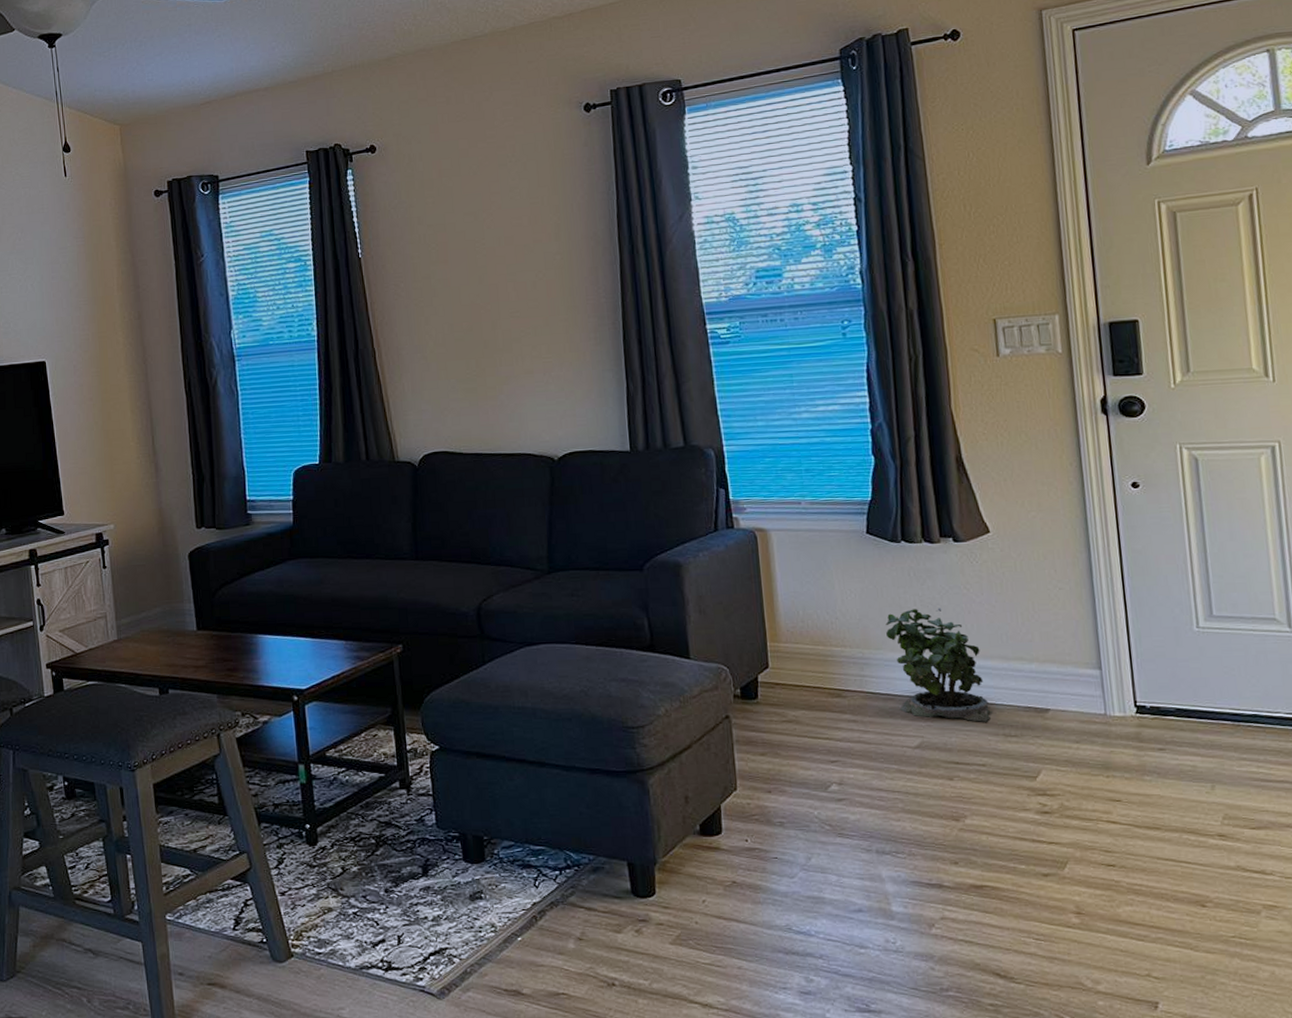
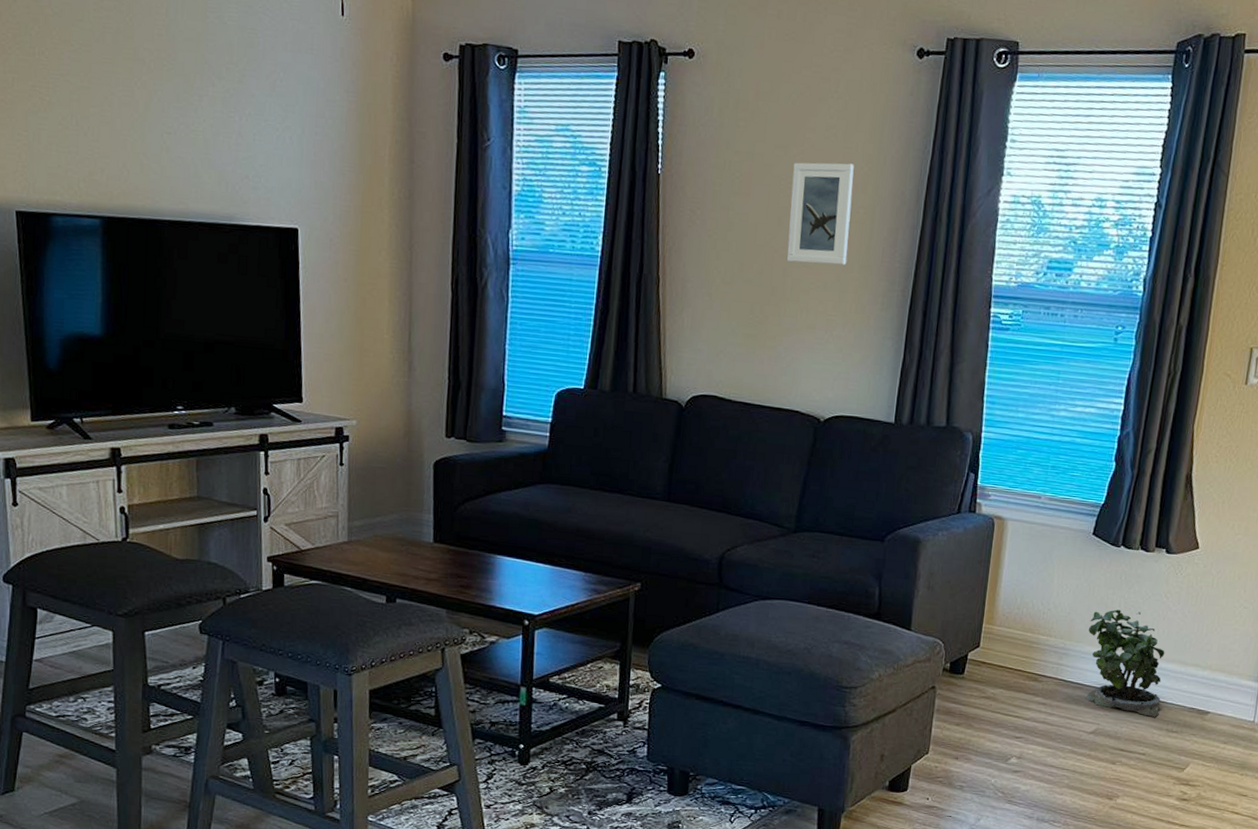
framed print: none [485,216,553,316] -> present [787,162,854,266]

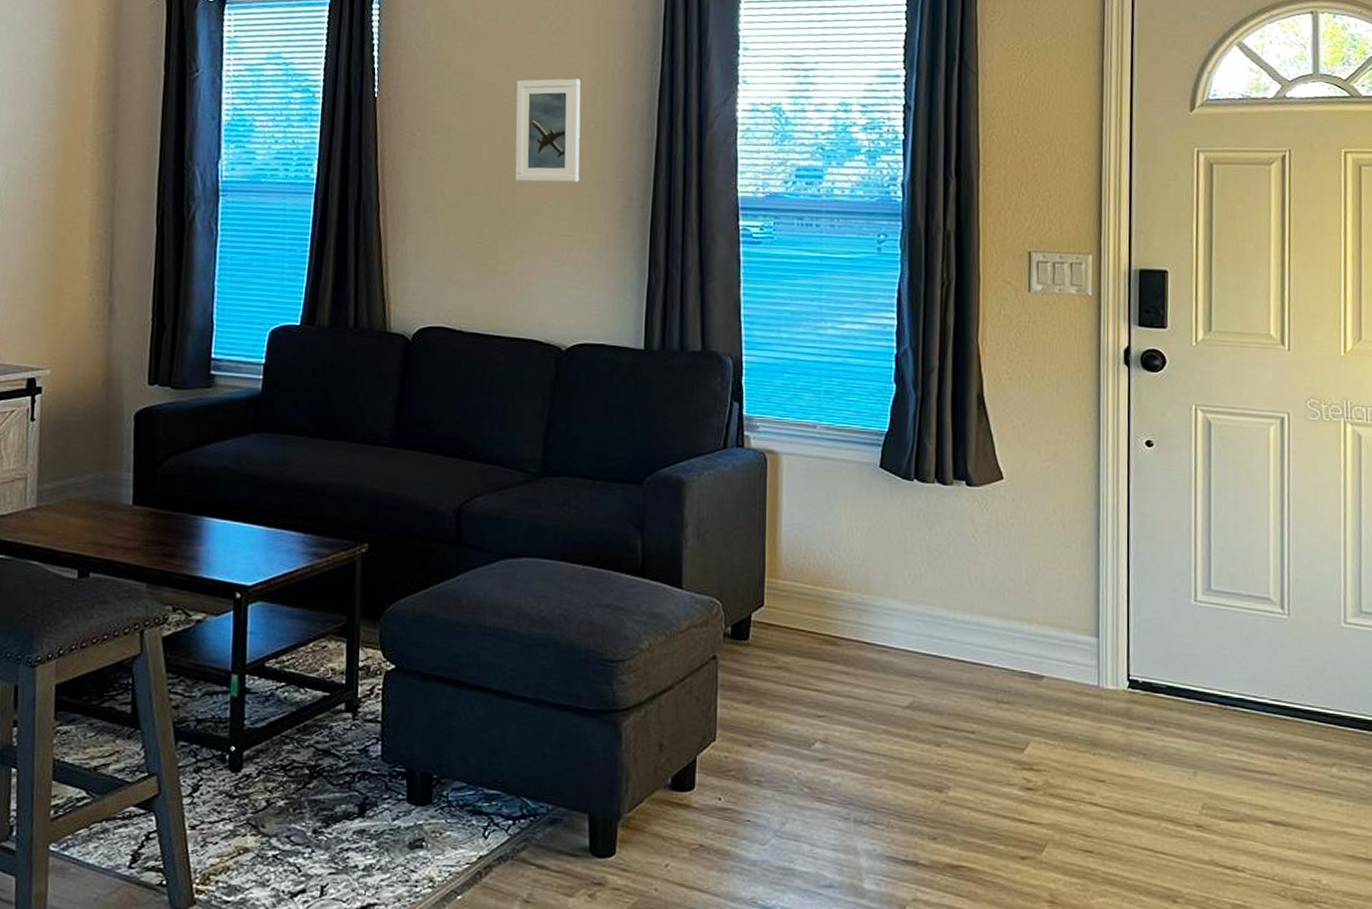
potted plant: present [1085,609,1165,717] -> none [889,554,987,685]

